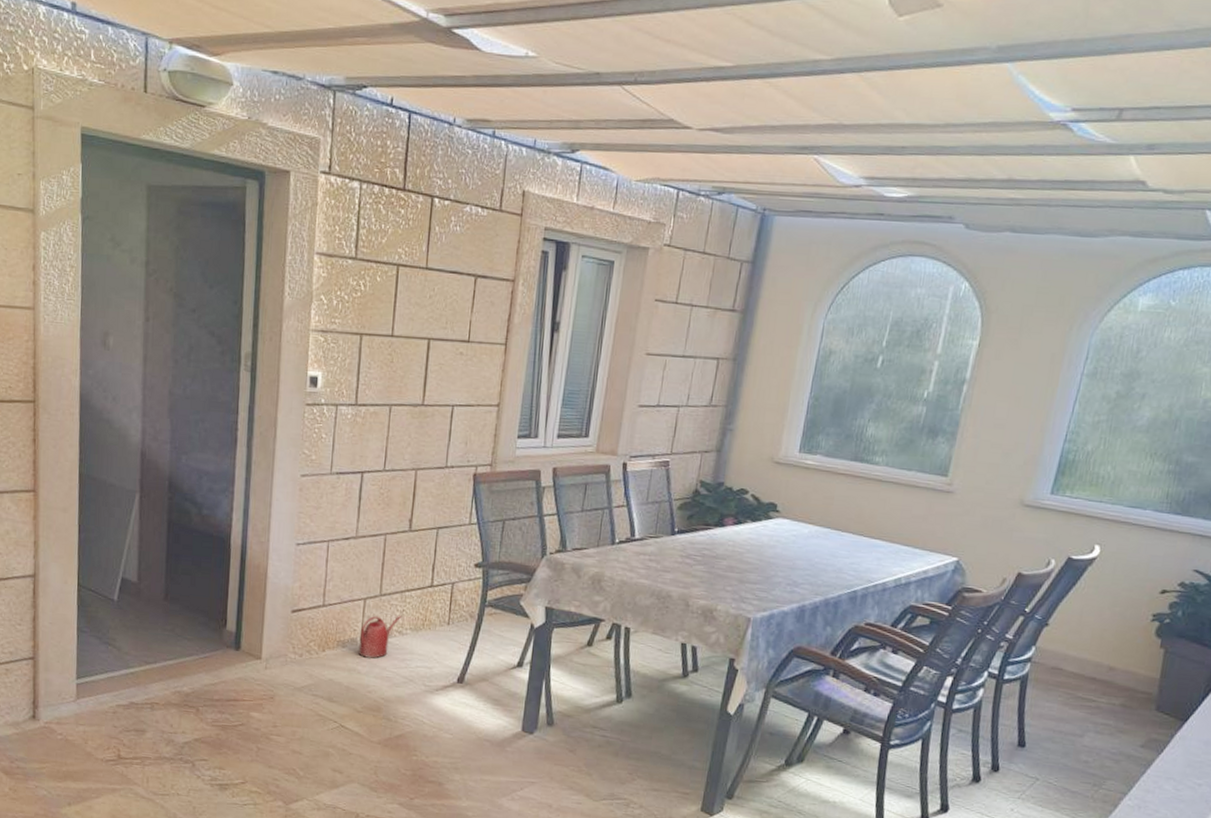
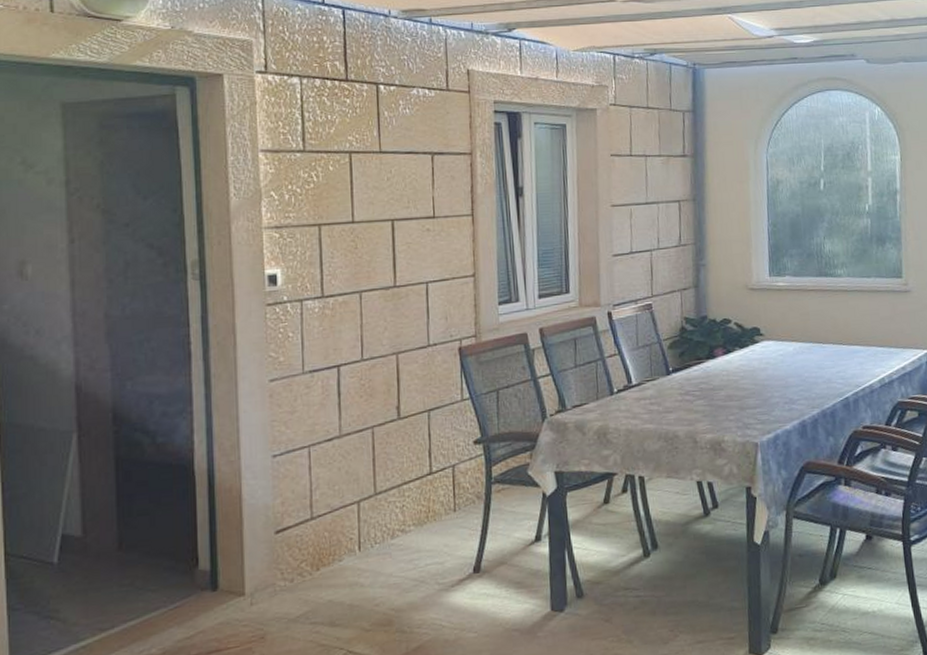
watering can: present [358,615,402,658] -> none [357,511,403,567]

